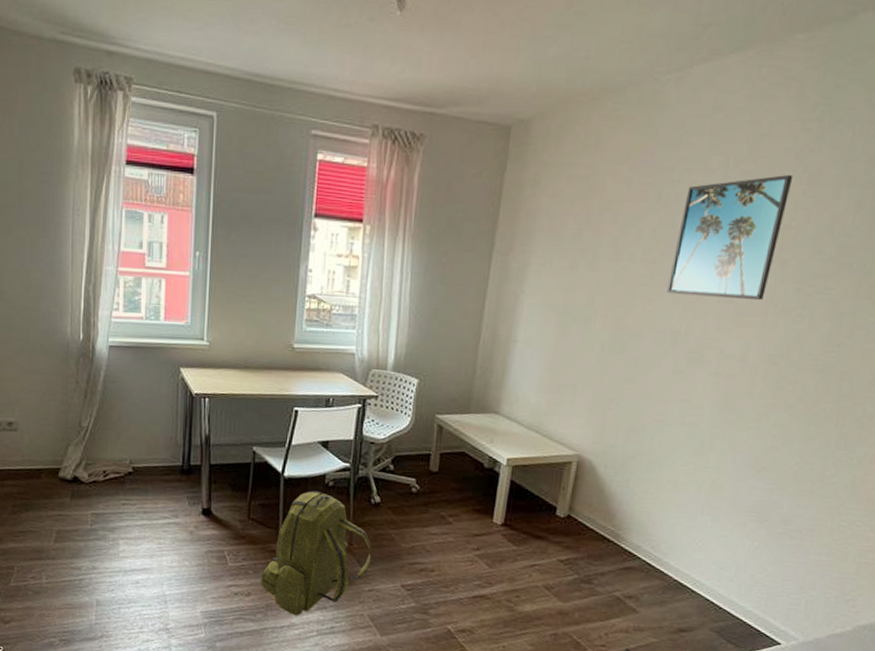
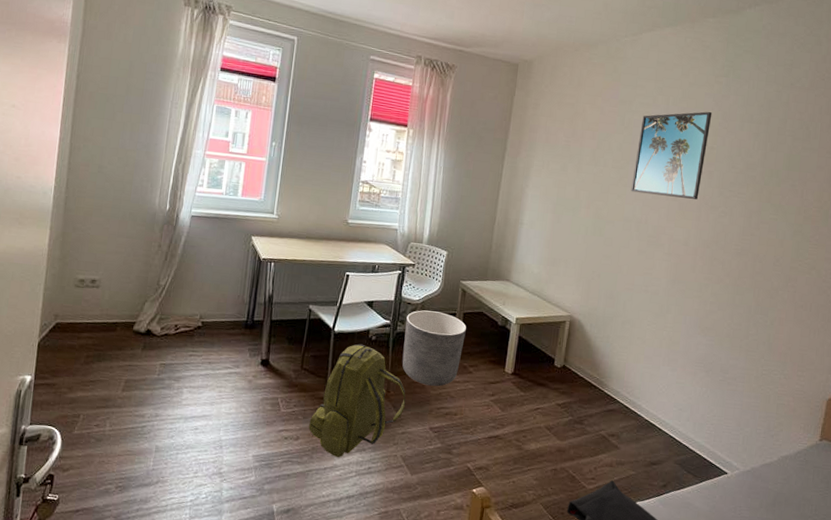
planter: none [366,450,444,539] -> present [402,310,466,387]

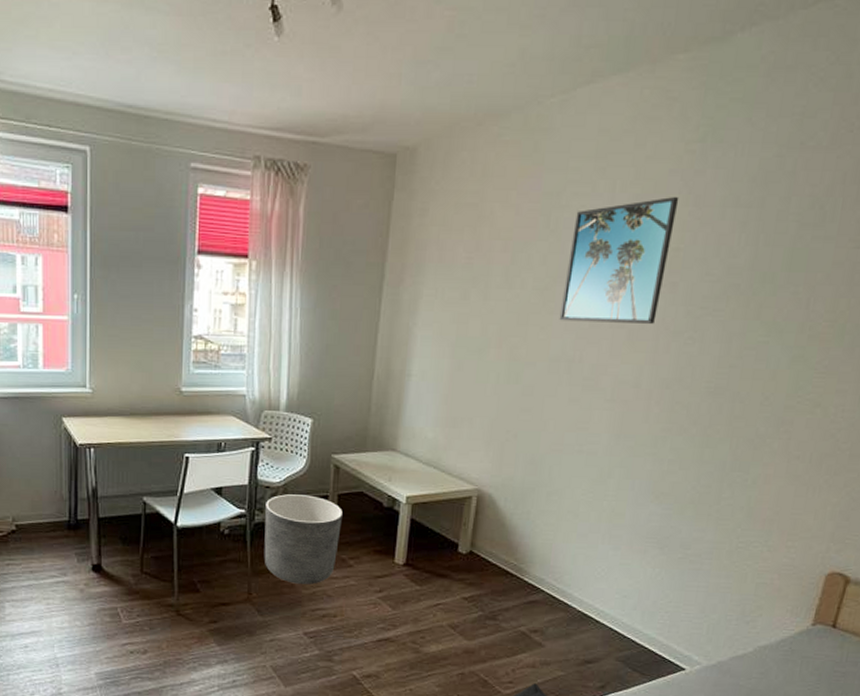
backpack: present [309,344,406,458] -> none [157,539,273,672]

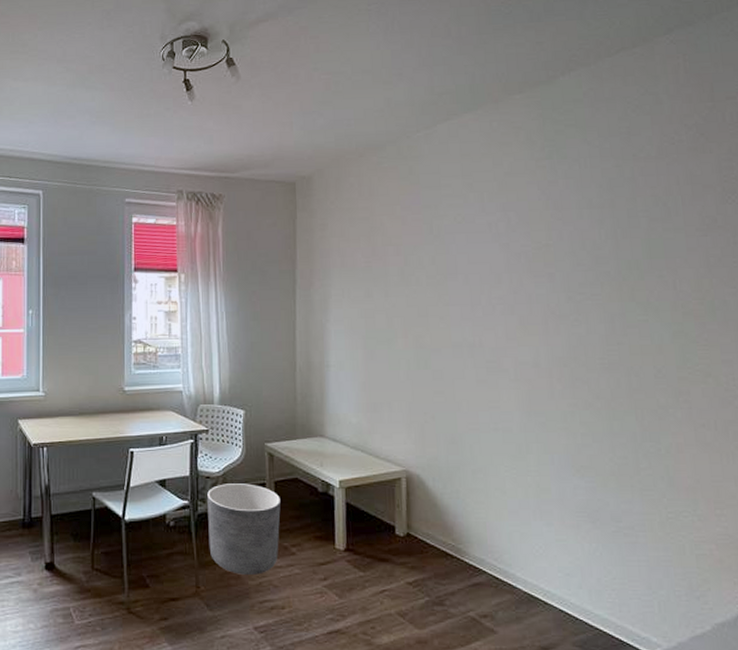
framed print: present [559,196,679,324] -> none [454,202,541,311]

